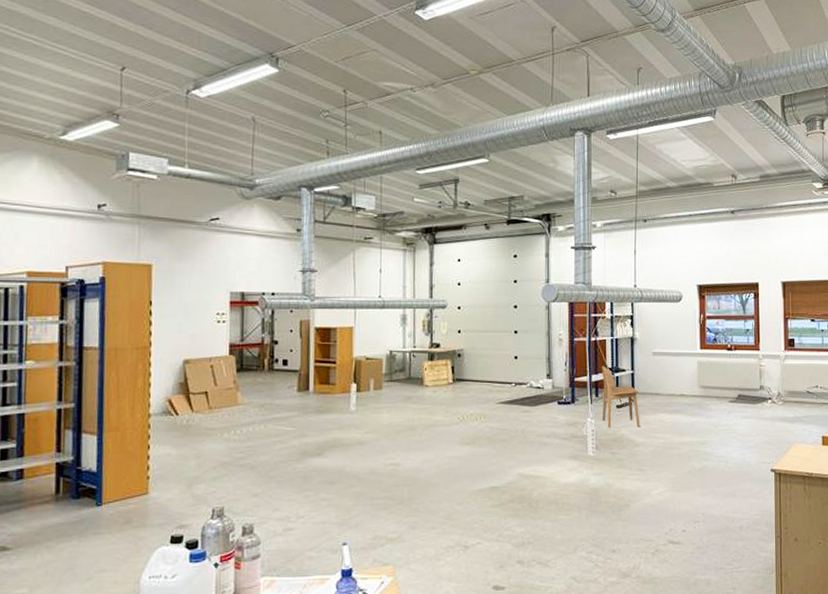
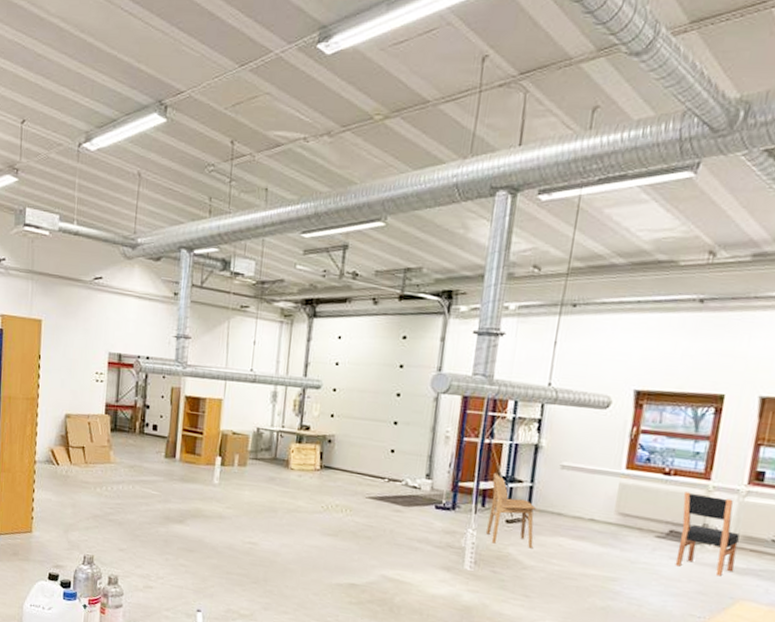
dining chair: none [744,362,786,427] -> present [675,492,740,577]

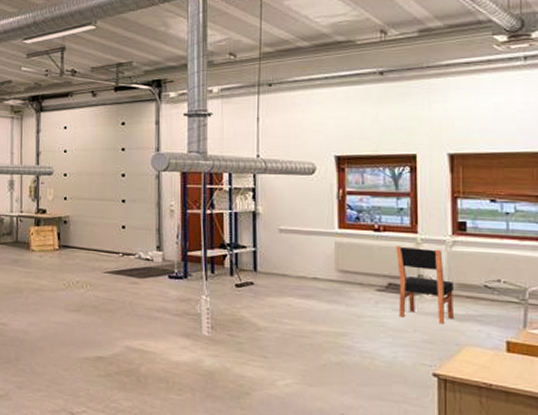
dining chair: present [486,472,536,549] -> none [217,240,264,310]

